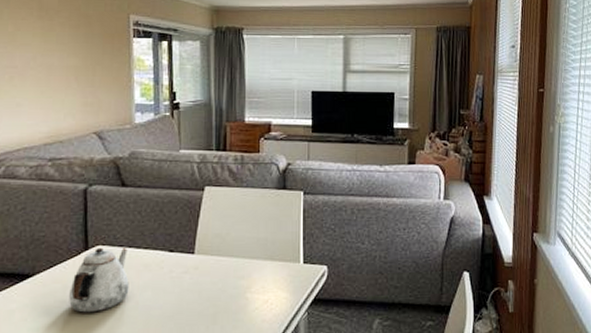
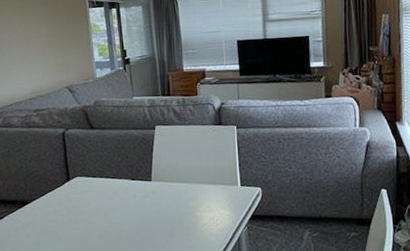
teapot: present [69,247,129,313] -> none [59,178,103,230]

